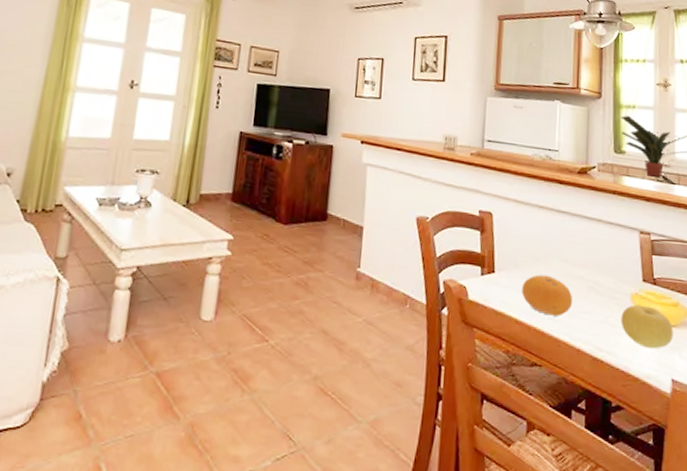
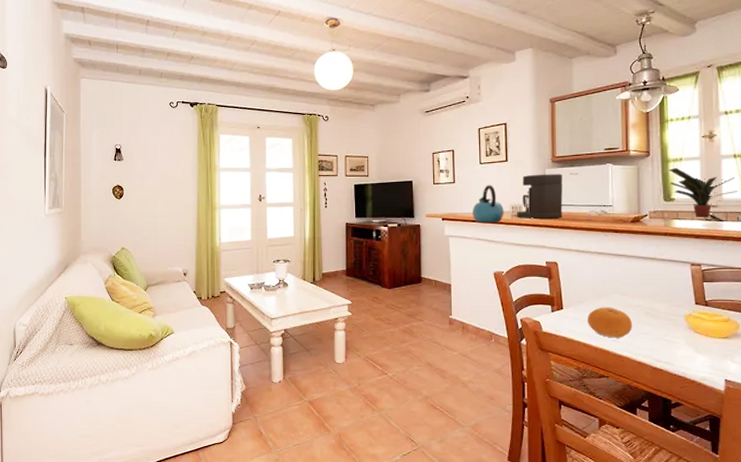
kettle: none [398,106,436,156] -> present [473,185,504,224]
coffee maker: none [450,101,505,159] -> present [517,174,563,220]
fruit: present [621,304,673,349] -> none [677,323,725,357]

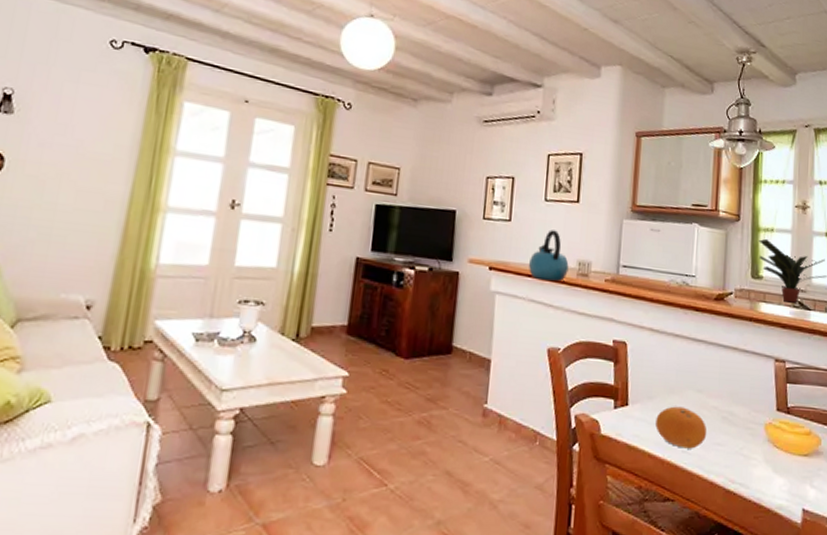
coffee maker: present [517,174,563,220] -> none [584,223,642,285]

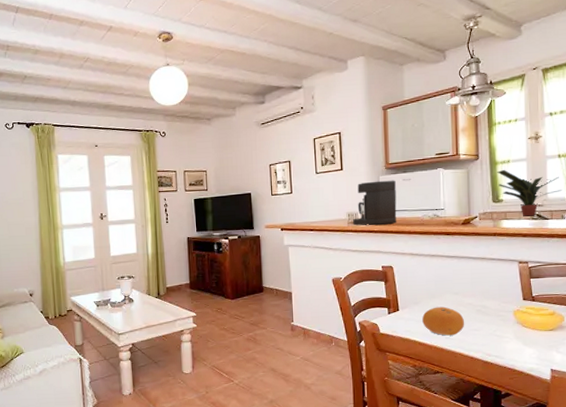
kettle: present [529,230,569,283] -> none [310,194,341,232]
coffee maker: none [584,223,642,285] -> present [353,180,397,226]

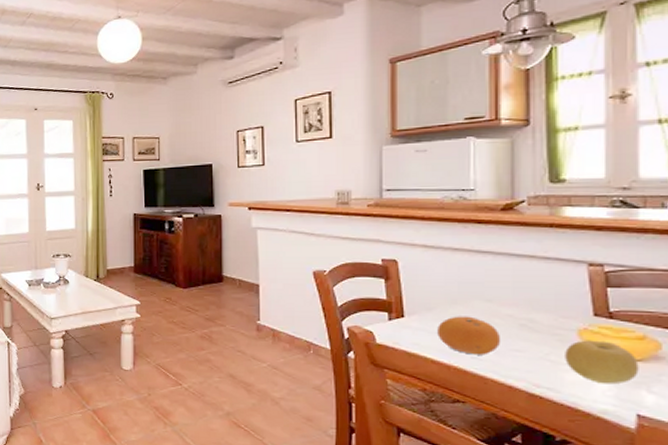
coffee maker: present [353,180,397,226] -> none [344,151,405,208]
potted plant: present [497,169,563,217] -> none [557,138,664,203]
fruit: none [506,318,551,349] -> present [565,340,639,384]

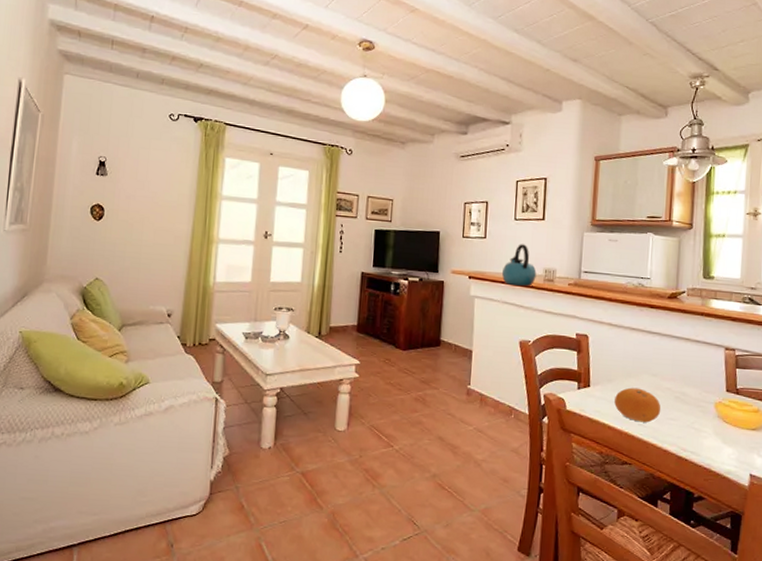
kettle: none [287,167,327,213] -> present [502,244,537,287]
fruit: present [565,340,639,384] -> none [704,411,754,449]

